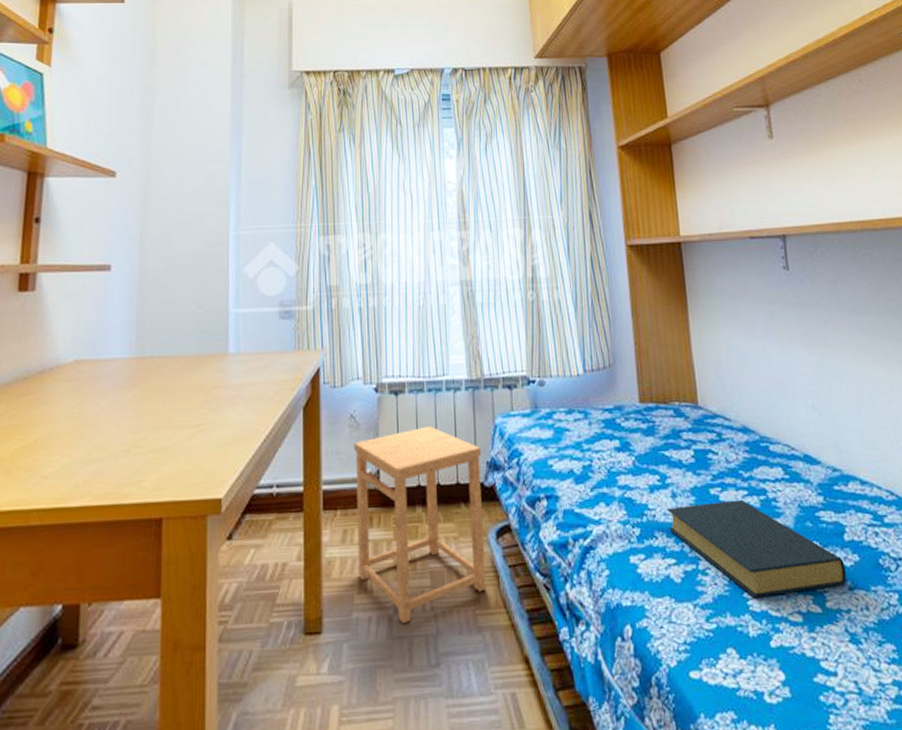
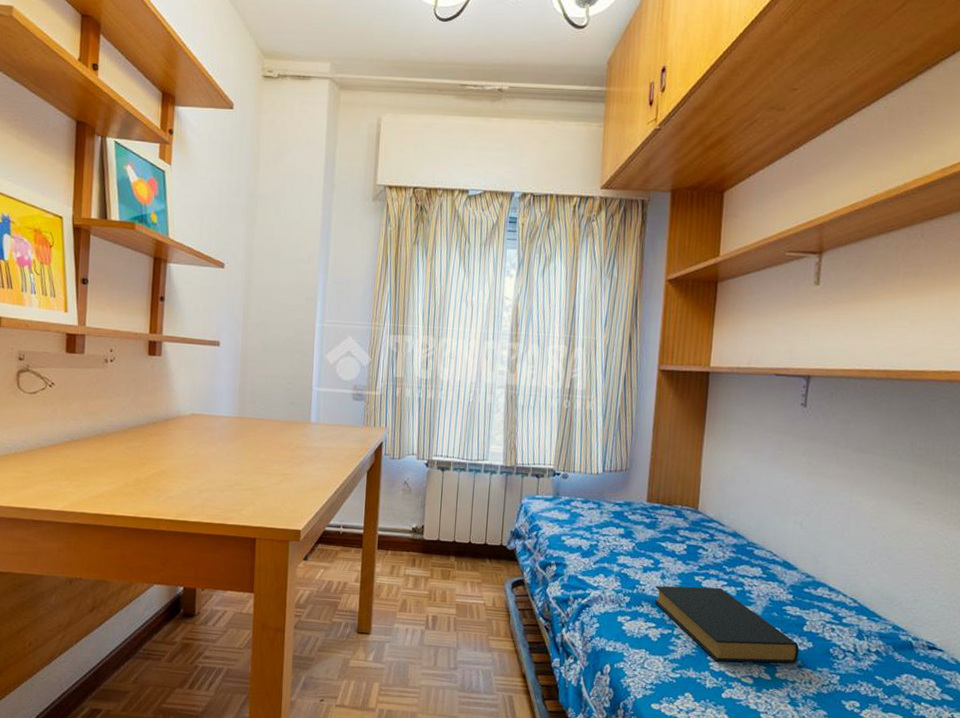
side table: present [353,426,486,624] -> none [401,498,508,638]

